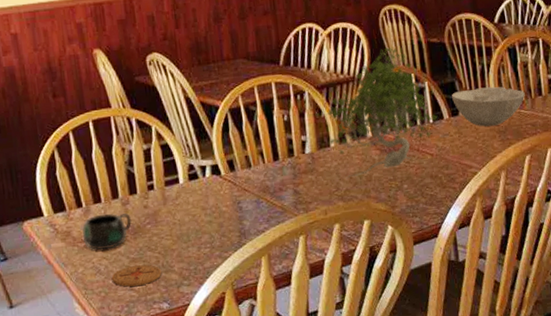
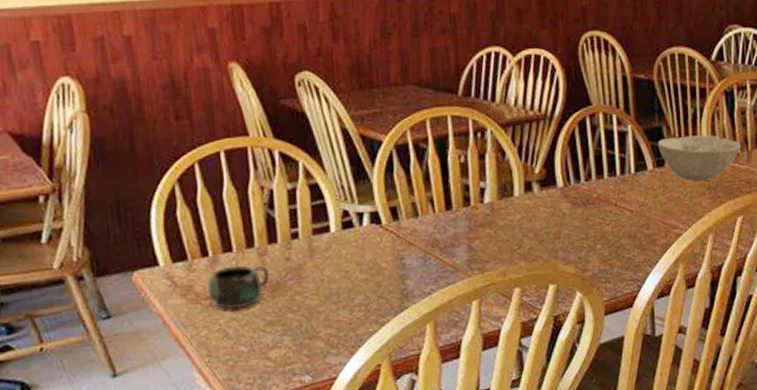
coaster: present [111,264,162,287] -> none [242,328,305,355]
plant: present [328,47,438,178] -> none [513,81,641,234]

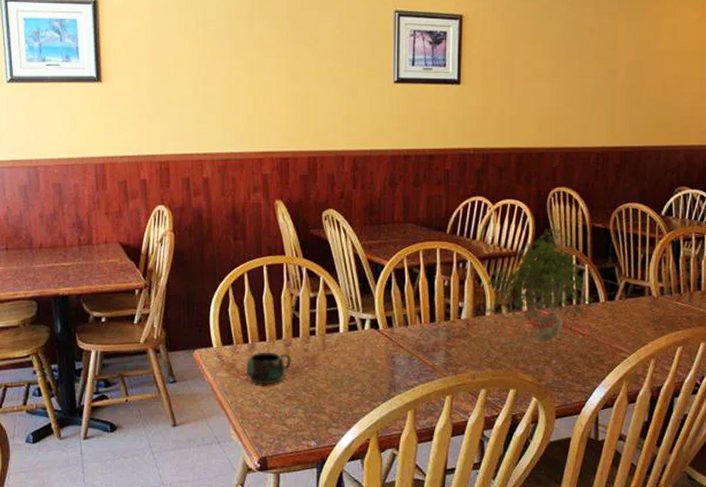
plant: none [513,81,641,234] -> present [486,227,594,347]
bowl: present [658,135,741,181] -> none [610,276,684,314]

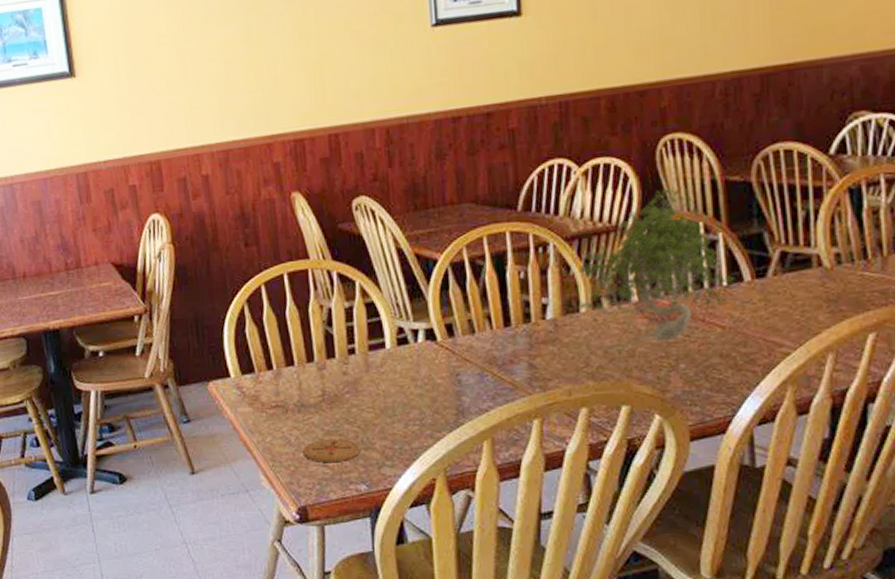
mug: present [245,352,292,384] -> none [271,378,329,418]
coaster: none [267,402,314,421] -> present [302,438,361,462]

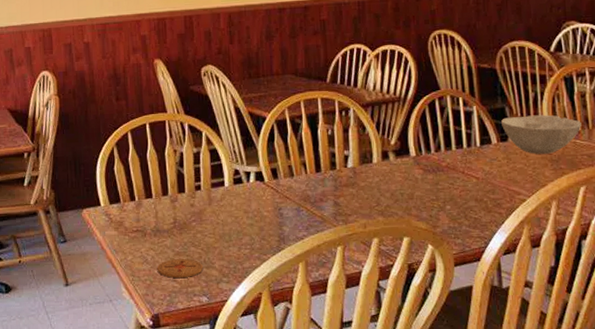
plant: present [579,188,735,352] -> none [372,70,485,194]
bowl: none [758,240,872,293] -> present [501,115,582,154]

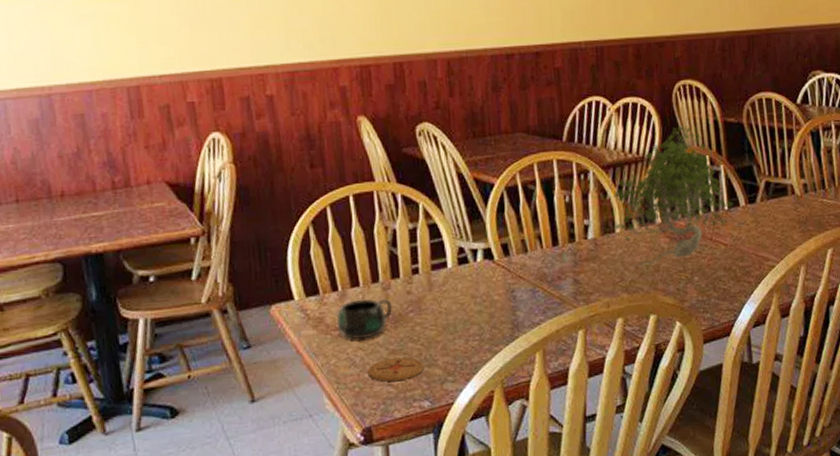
mug: none [133,208,179,241] -> present [336,299,393,339]
plant: none [372,70,485,194] -> present [614,126,733,267]
bowl: present [501,115,582,154] -> none [749,172,828,216]

